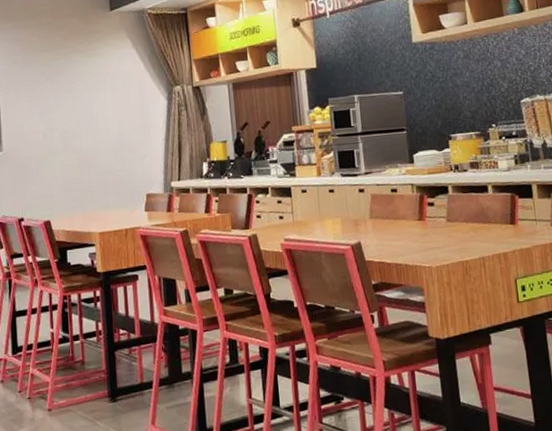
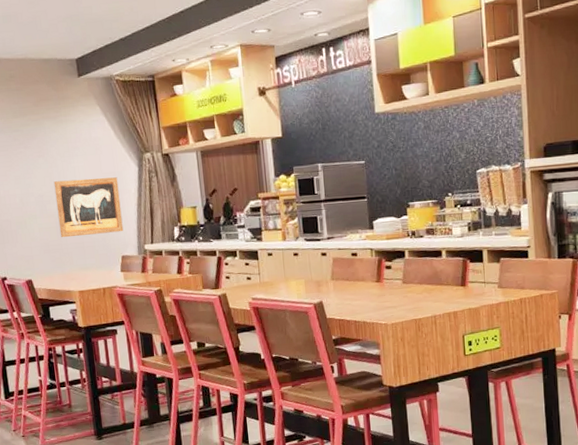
wall art: none [79,111,150,176] -> present [53,177,124,238]

